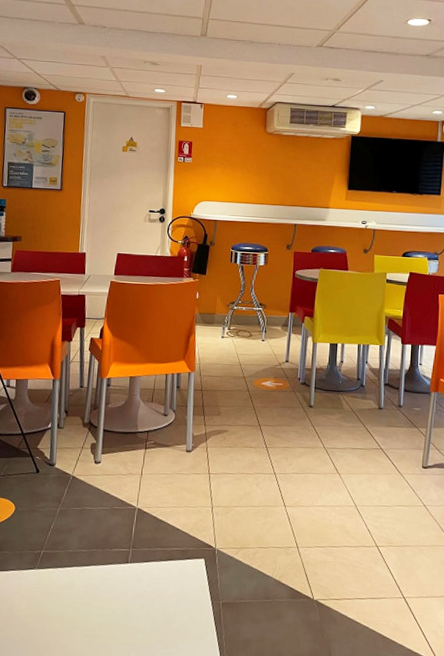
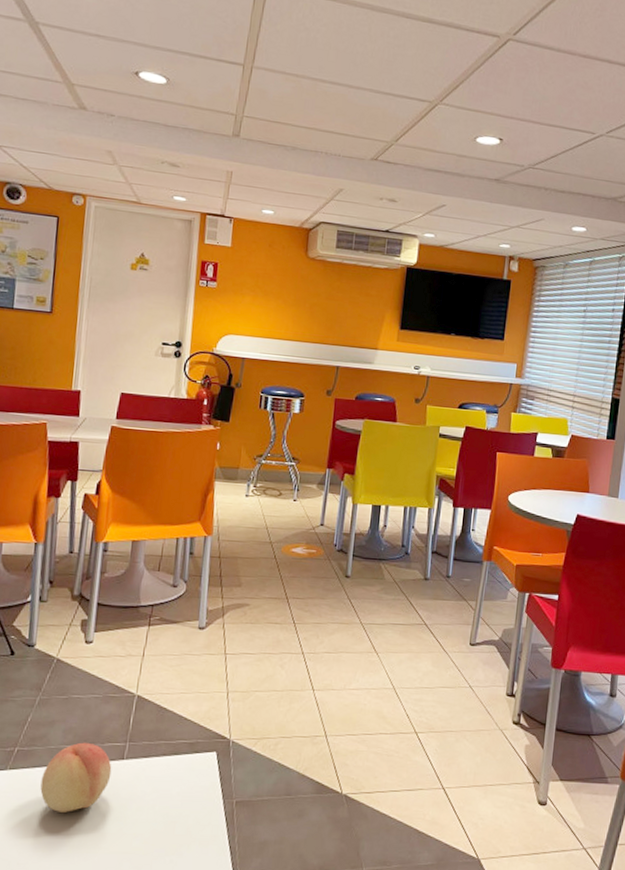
fruit: none [62,547,119,607] -> present [40,742,112,812]

